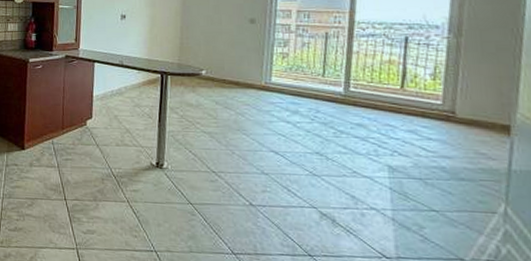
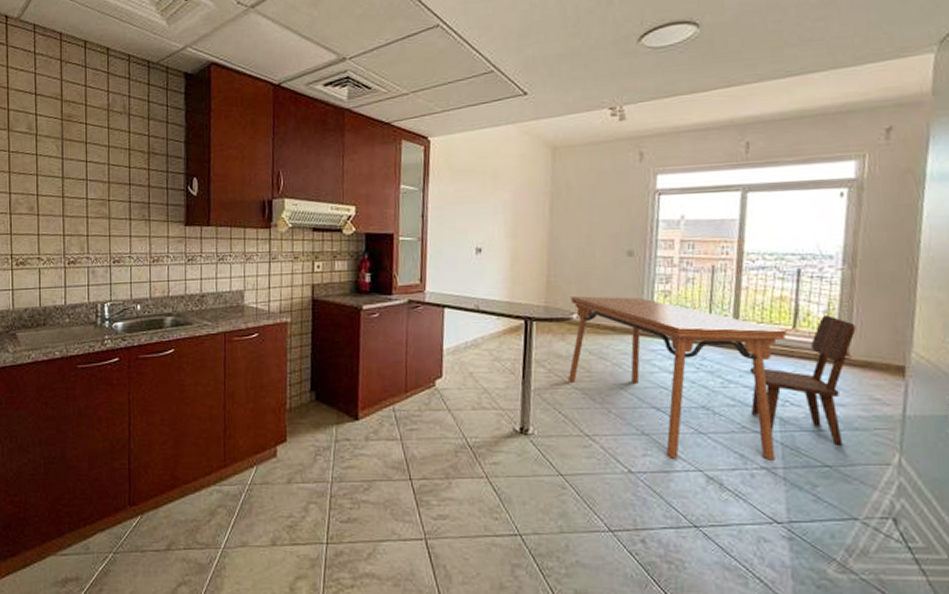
dining table: none [197,56,395,203] -> present [567,296,787,460]
dining chair: none [360,78,462,194] -> present [749,315,856,447]

